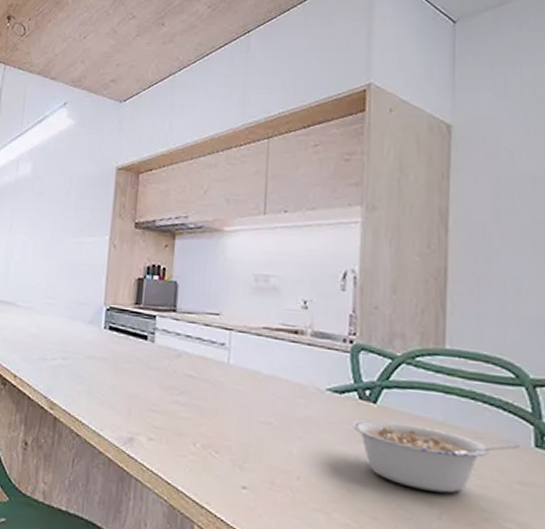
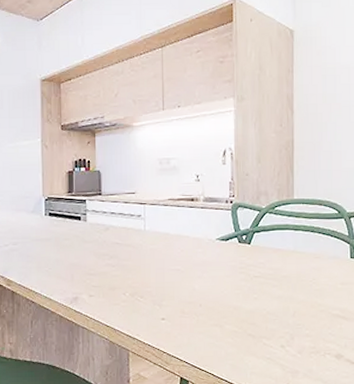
legume: present [352,419,522,493] -> none [235,255,343,299]

